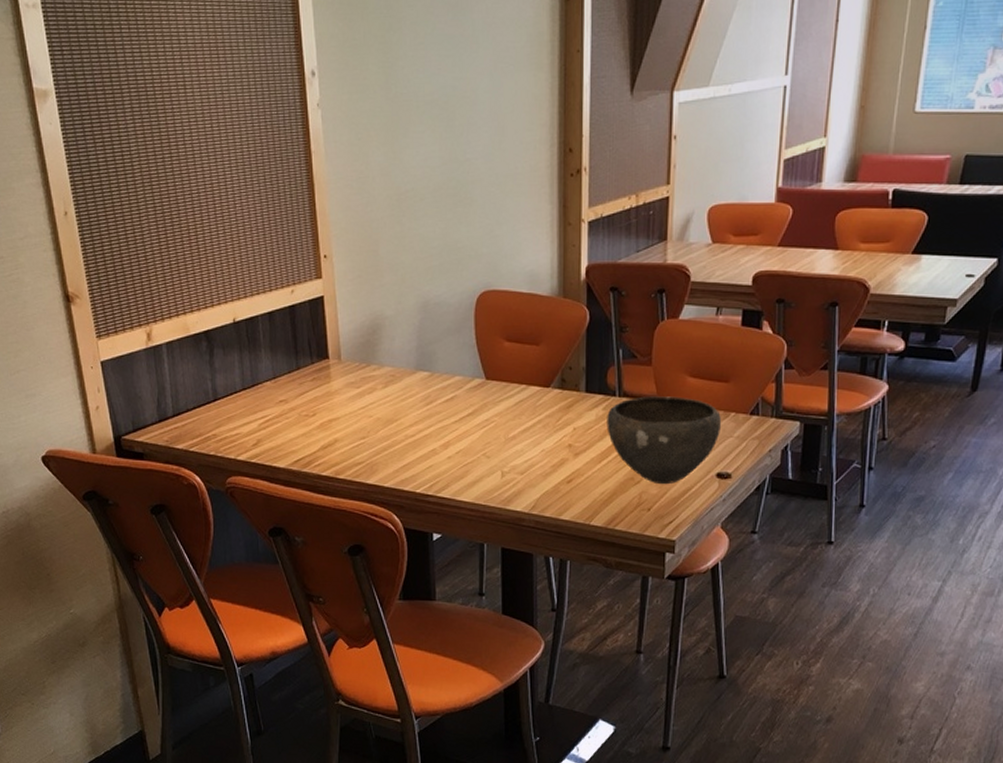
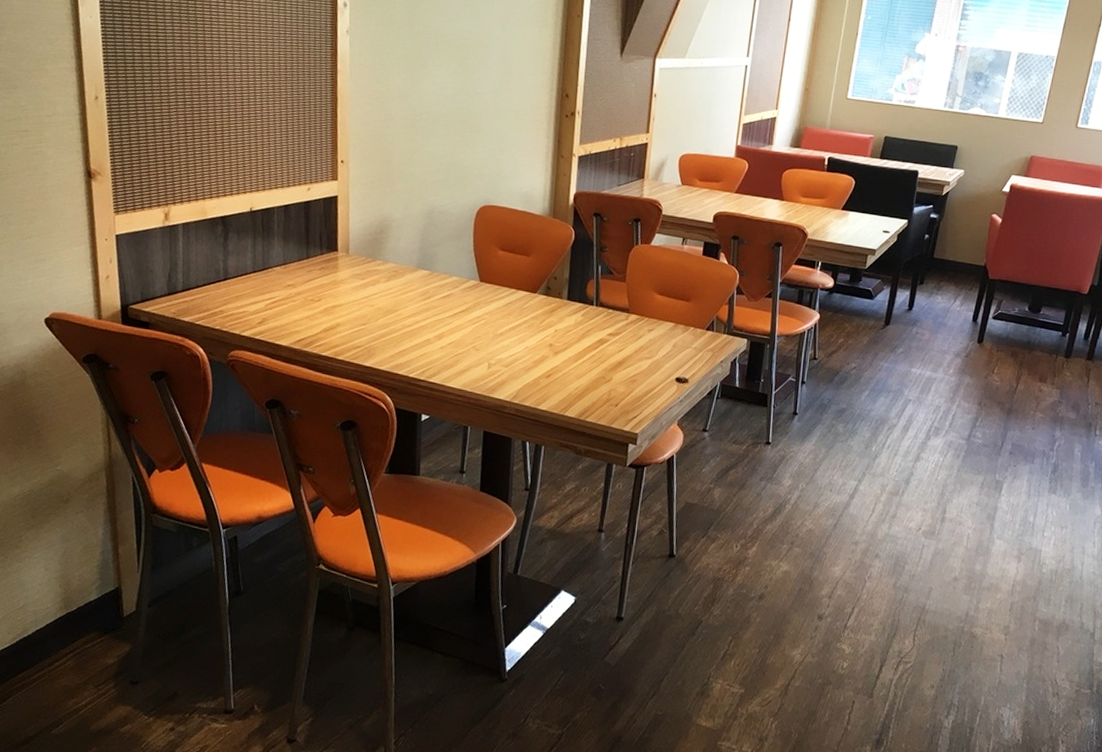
bowl: present [607,396,722,485] -> none [584,307,683,385]

